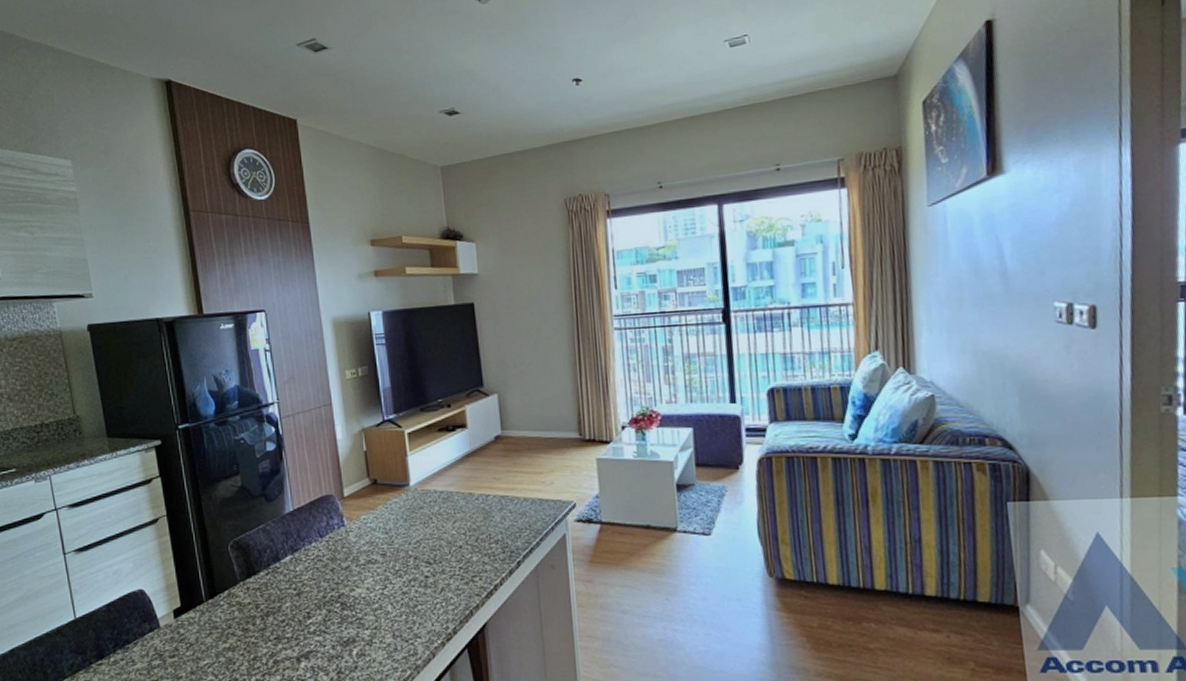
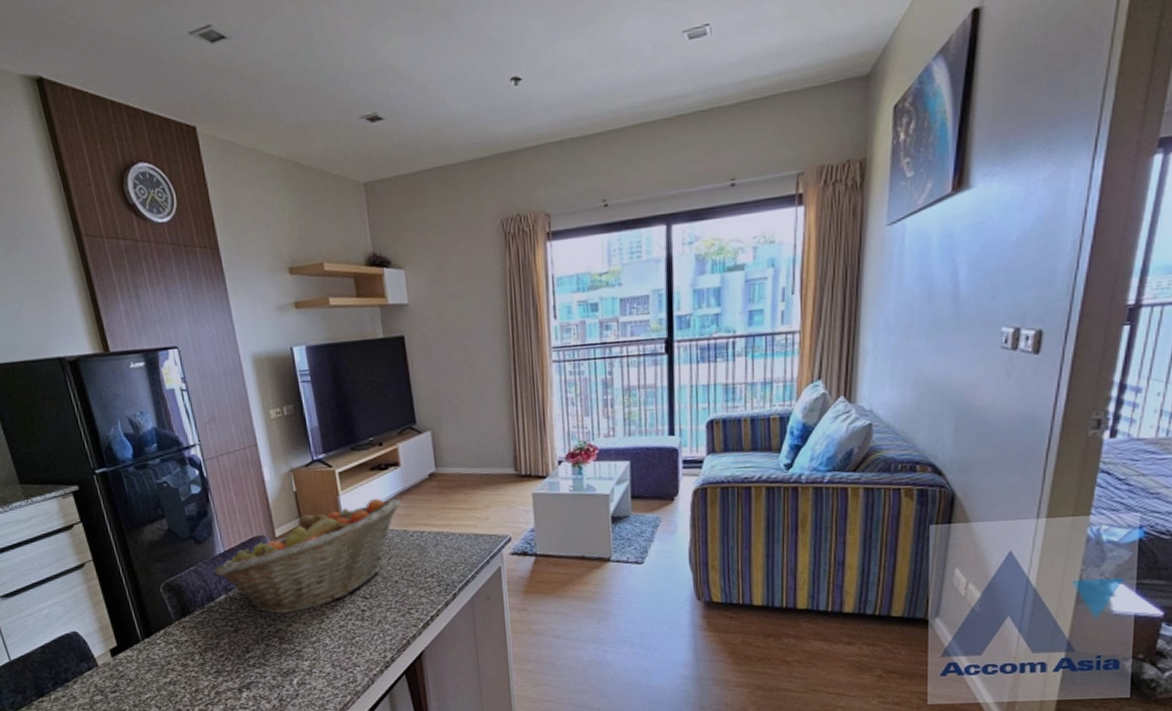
fruit basket: none [281,460,467,577] -> present [213,498,401,614]

